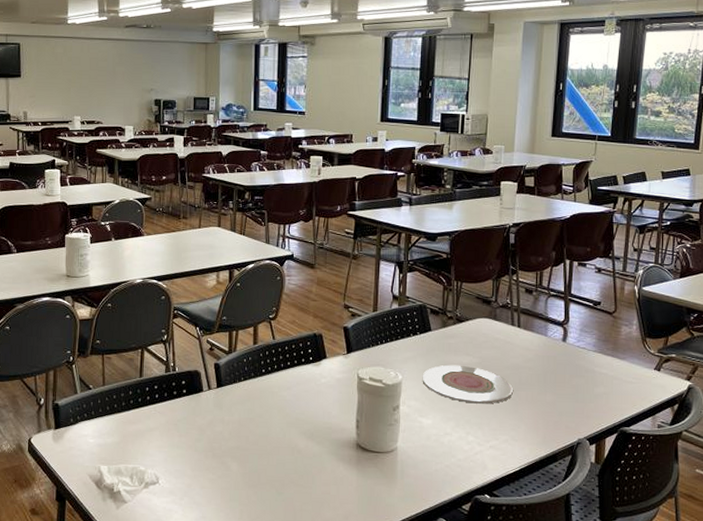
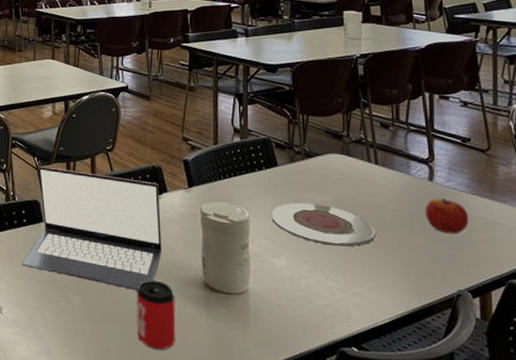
laptop: none [180,336,319,454] -> present [22,166,162,290]
can: none [291,443,329,509] -> present [136,280,176,350]
apple: none [557,356,593,389] -> present [425,198,469,234]

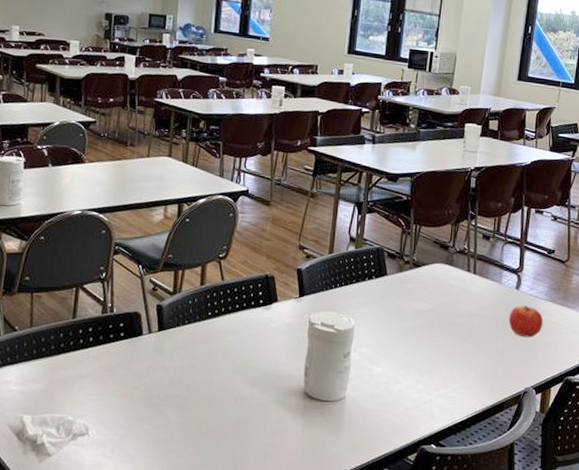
laptop: present [22,166,162,290] -> none [115,275,270,403]
can: present [136,280,176,350] -> none [232,391,274,461]
plate: present [271,202,375,247] -> none [375,311,465,352]

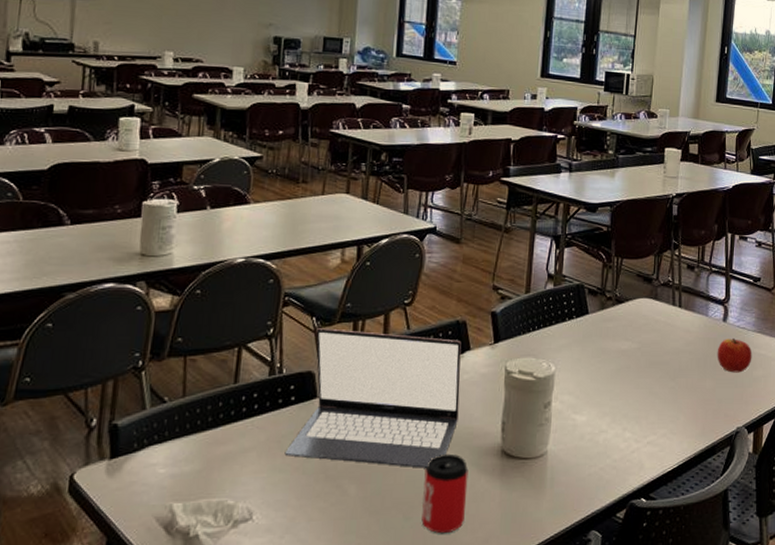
laptop: none [115,275,270,403] -> present [284,328,462,468]
can: none [232,391,274,461] -> present [421,453,469,534]

